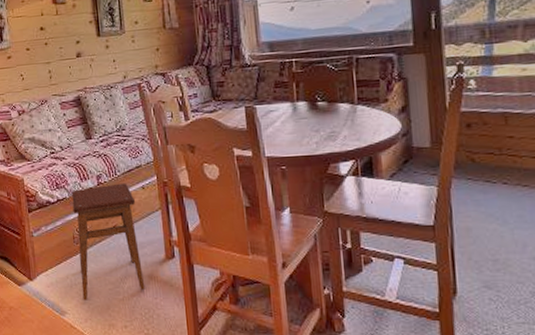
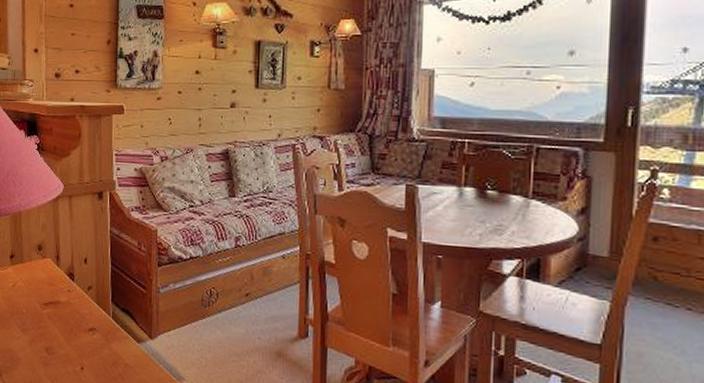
stool: present [71,183,146,300] -> none [203,248,273,369]

